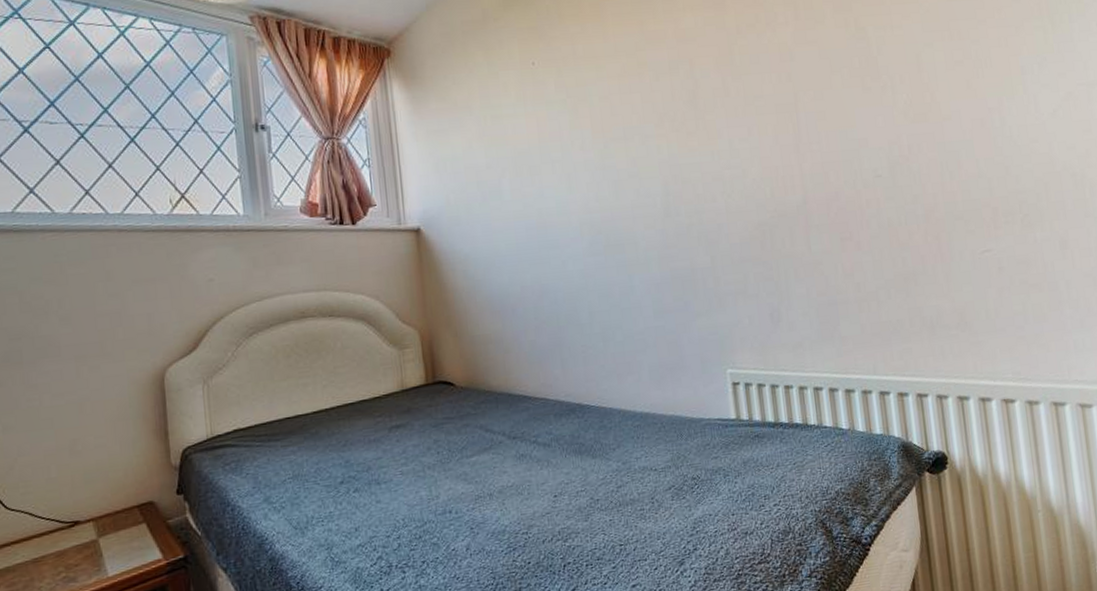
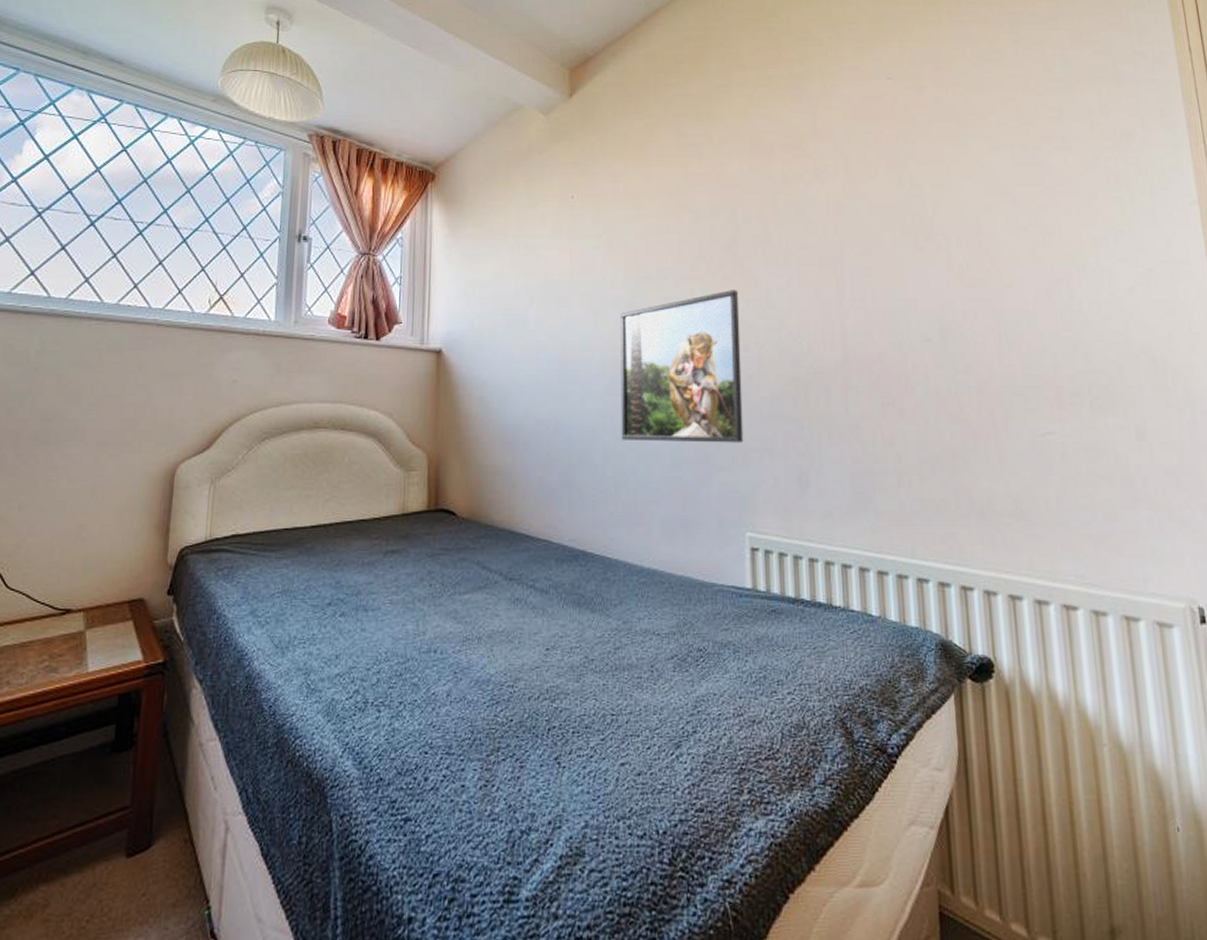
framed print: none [592,143,719,297] -> present [620,290,744,443]

